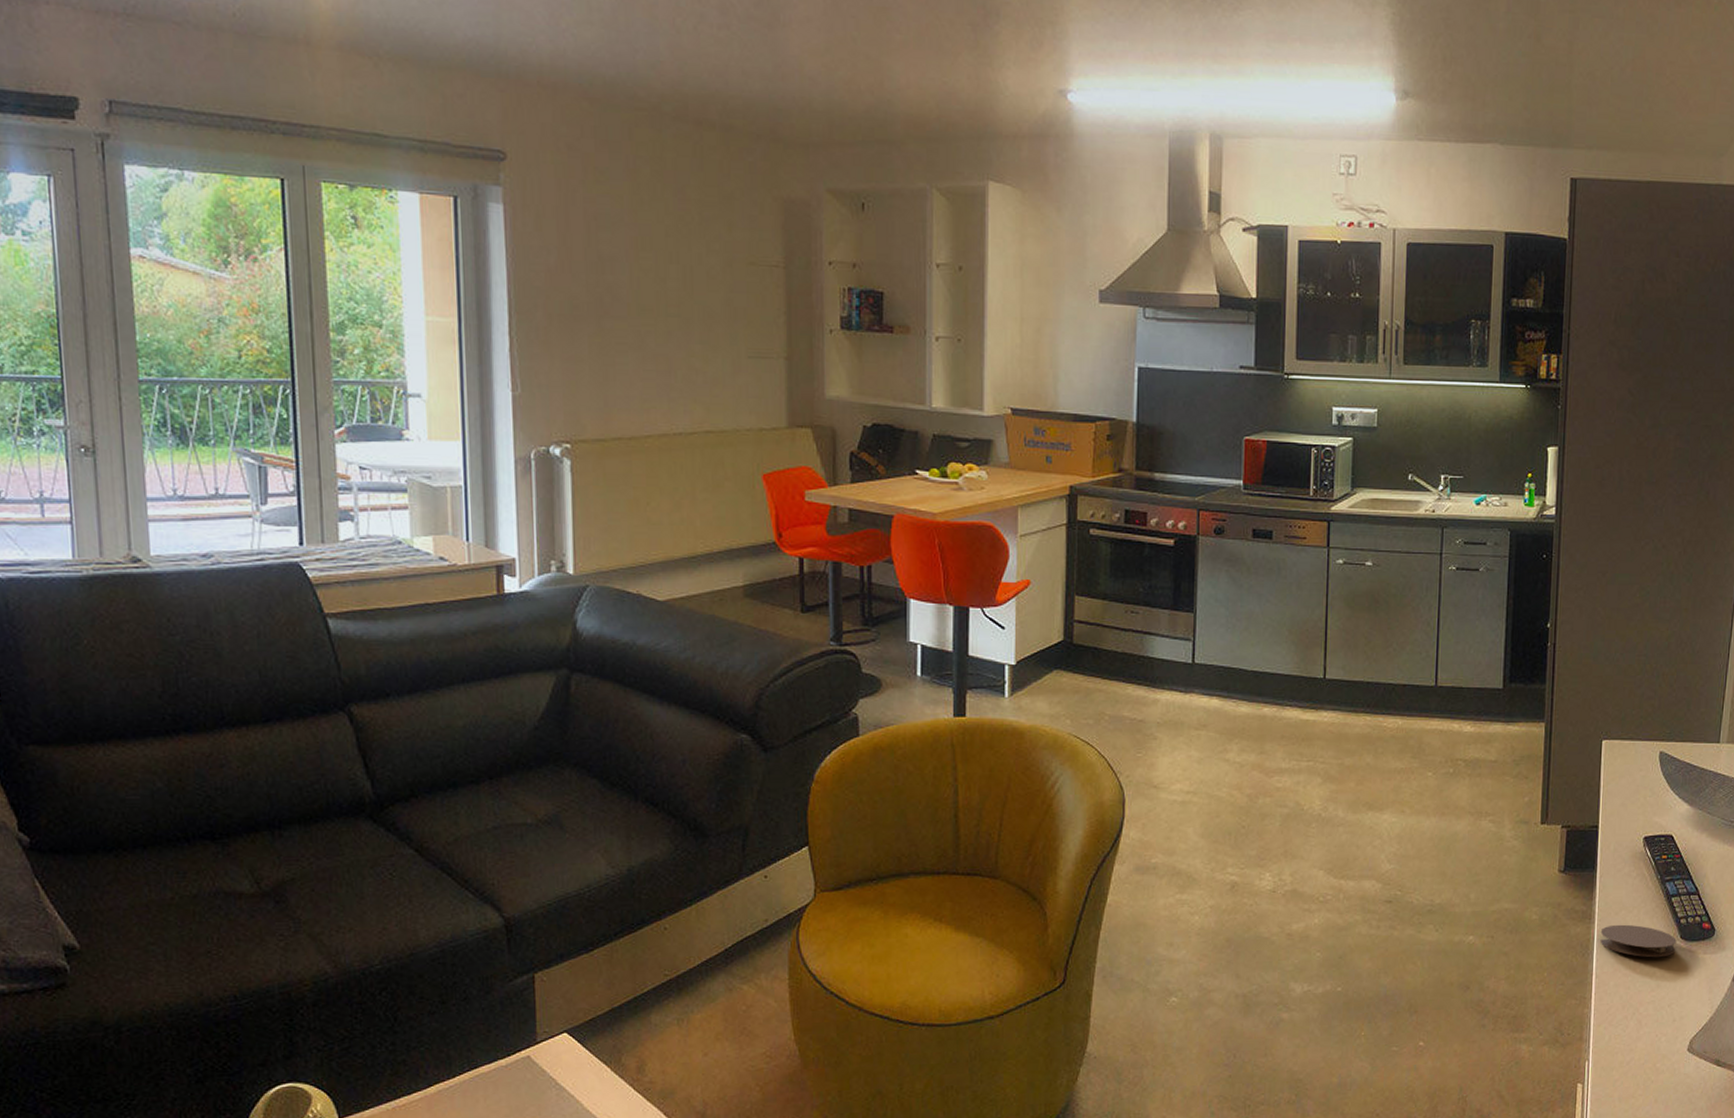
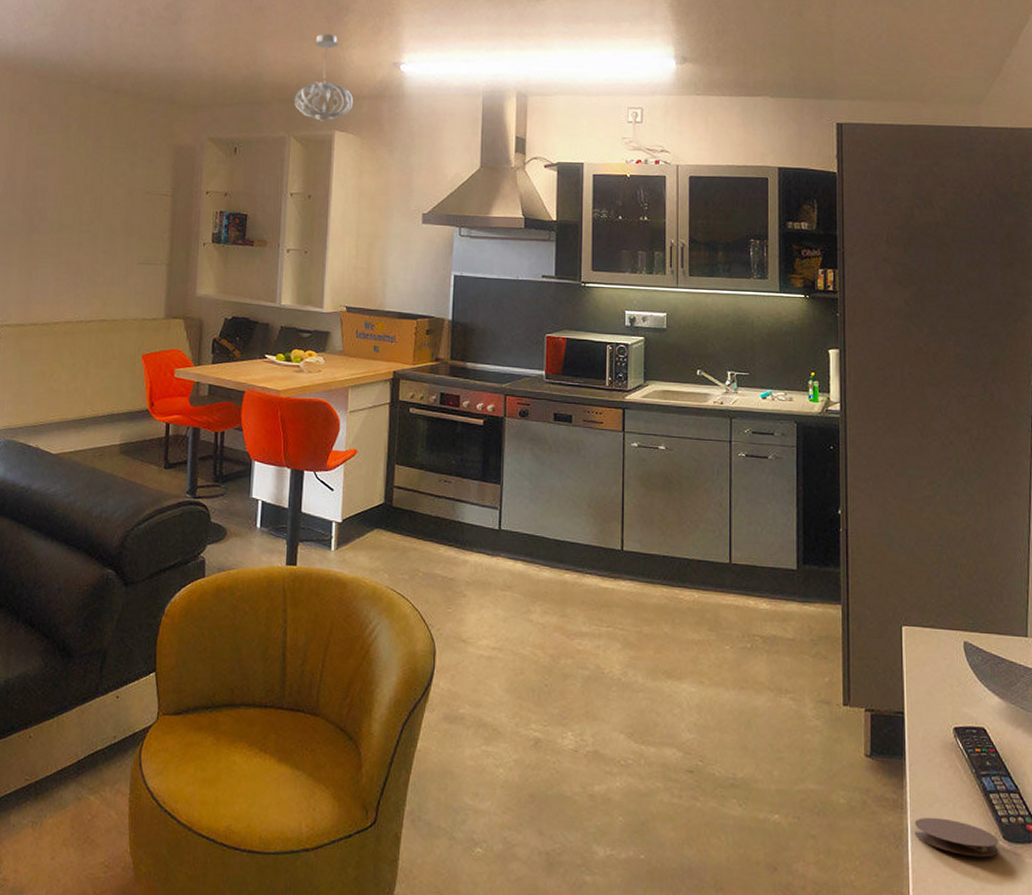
pendant light: none [934,48,1011,169] -> present [294,34,354,122]

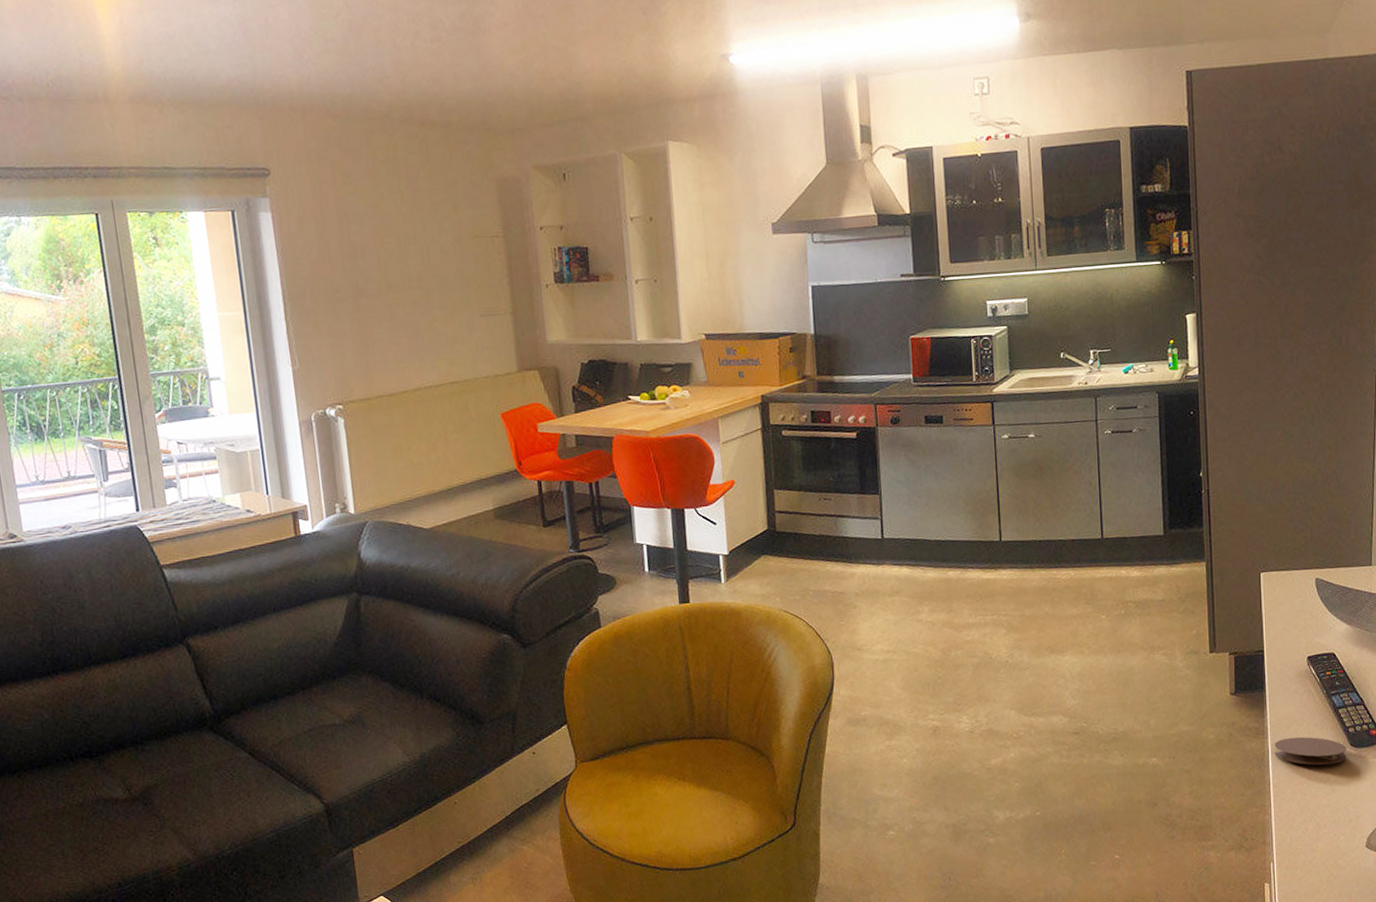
pendant light: present [294,34,354,122] -> none [619,28,684,133]

